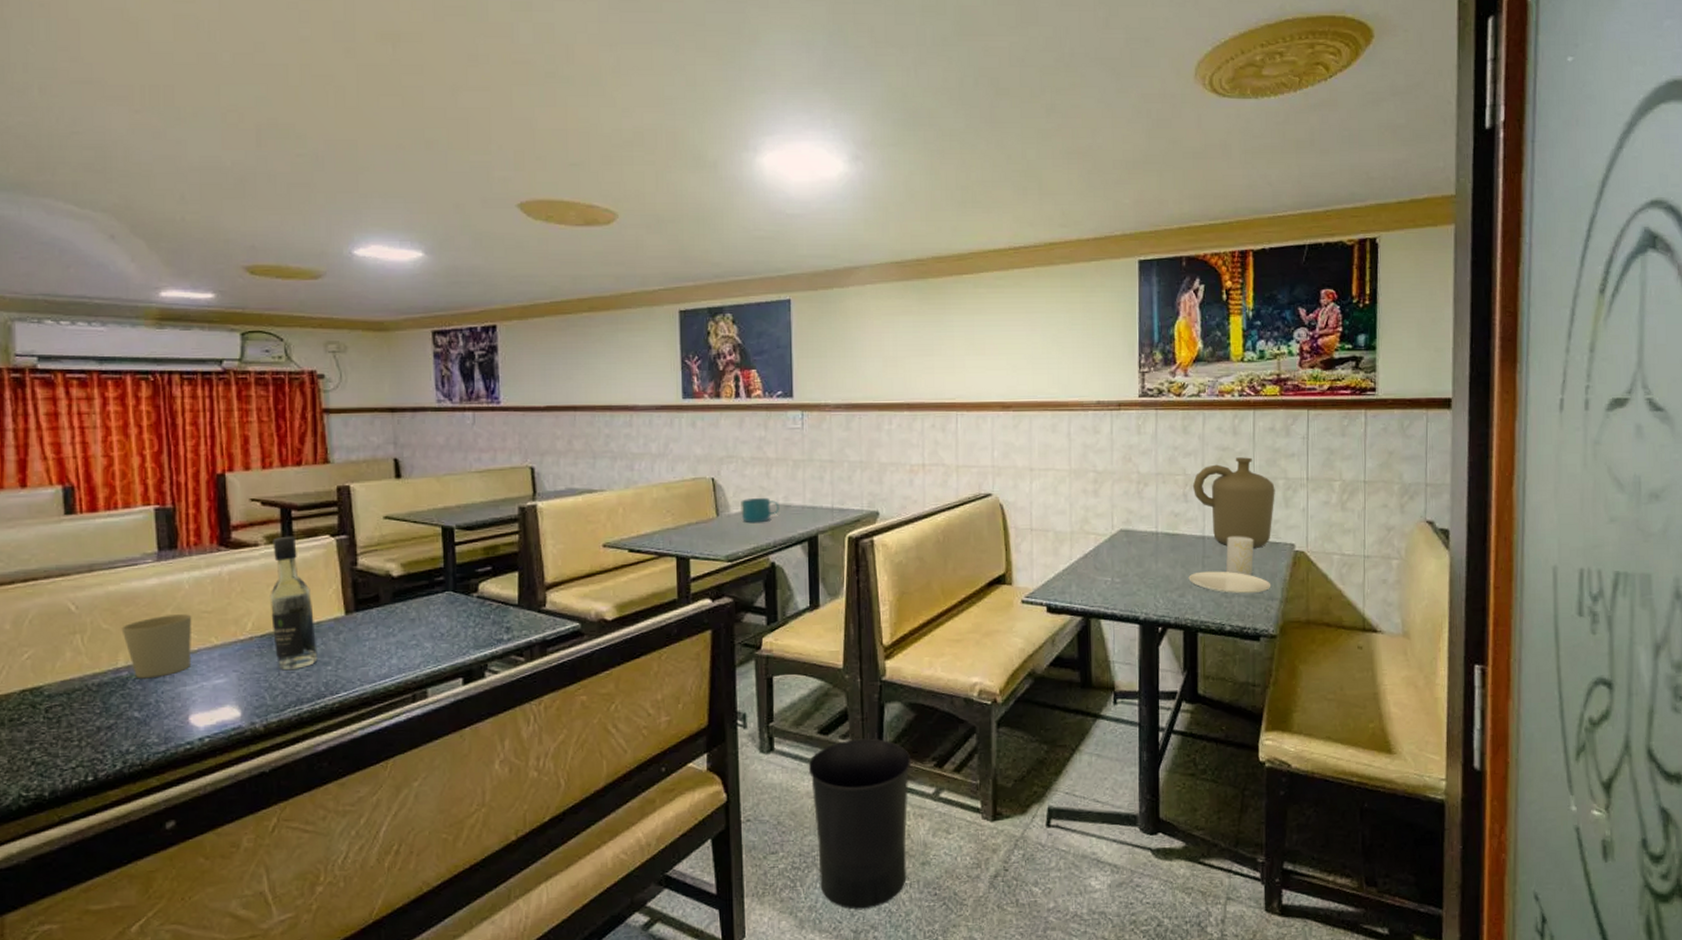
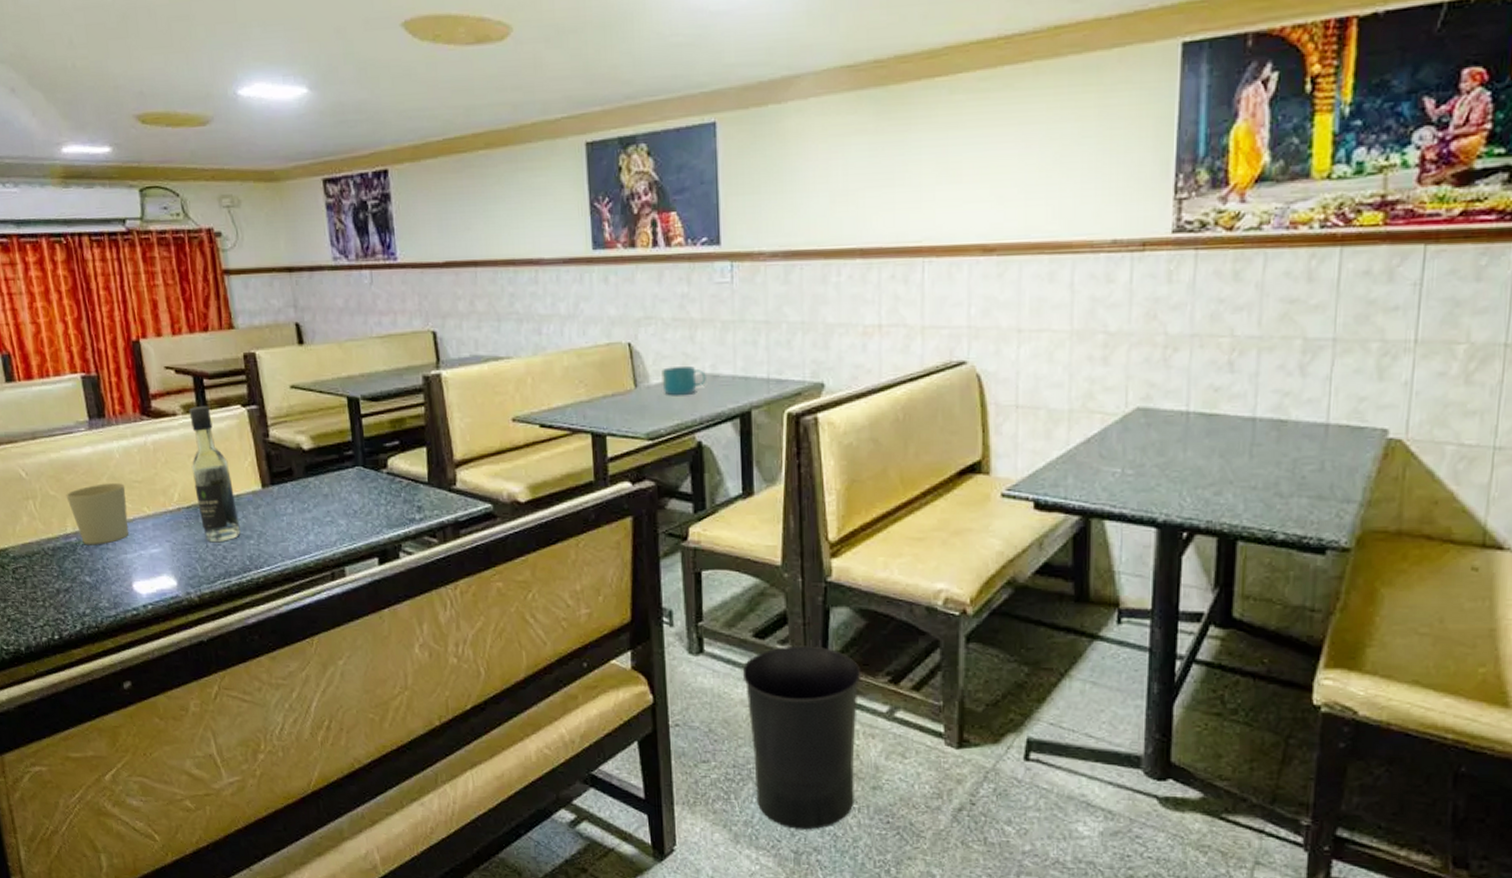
plate: present [1188,571,1271,594] -> none [1228,463,1349,494]
water jug: present [1192,457,1275,548] -> none [1242,312,1365,434]
cup: present [1225,536,1254,576] -> none [1282,418,1328,471]

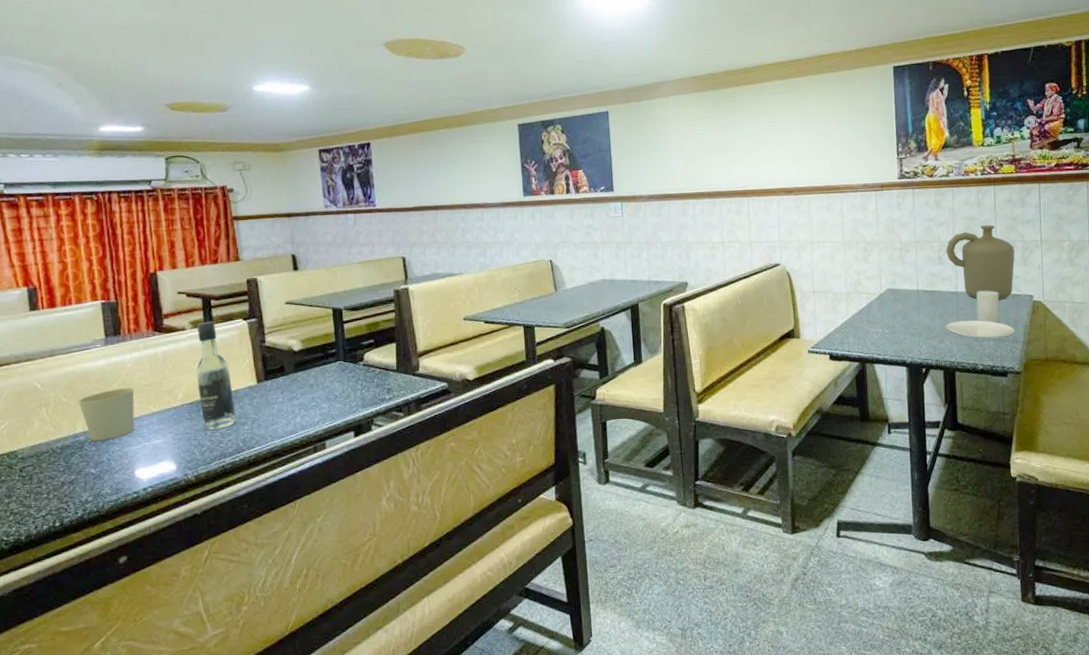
cup: present [661,366,706,396] -> none [574,275,606,296]
waste bin: present [742,645,861,830] -> none [638,469,723,610]
plate: none [1228,463,1349,494] -> present [946,320,1015,338]
water jug: none [1242,312,1365,434] -> present [945,225,1015,300]
cup: none [1282,418,1328,471] -> present [976,290,999,324]

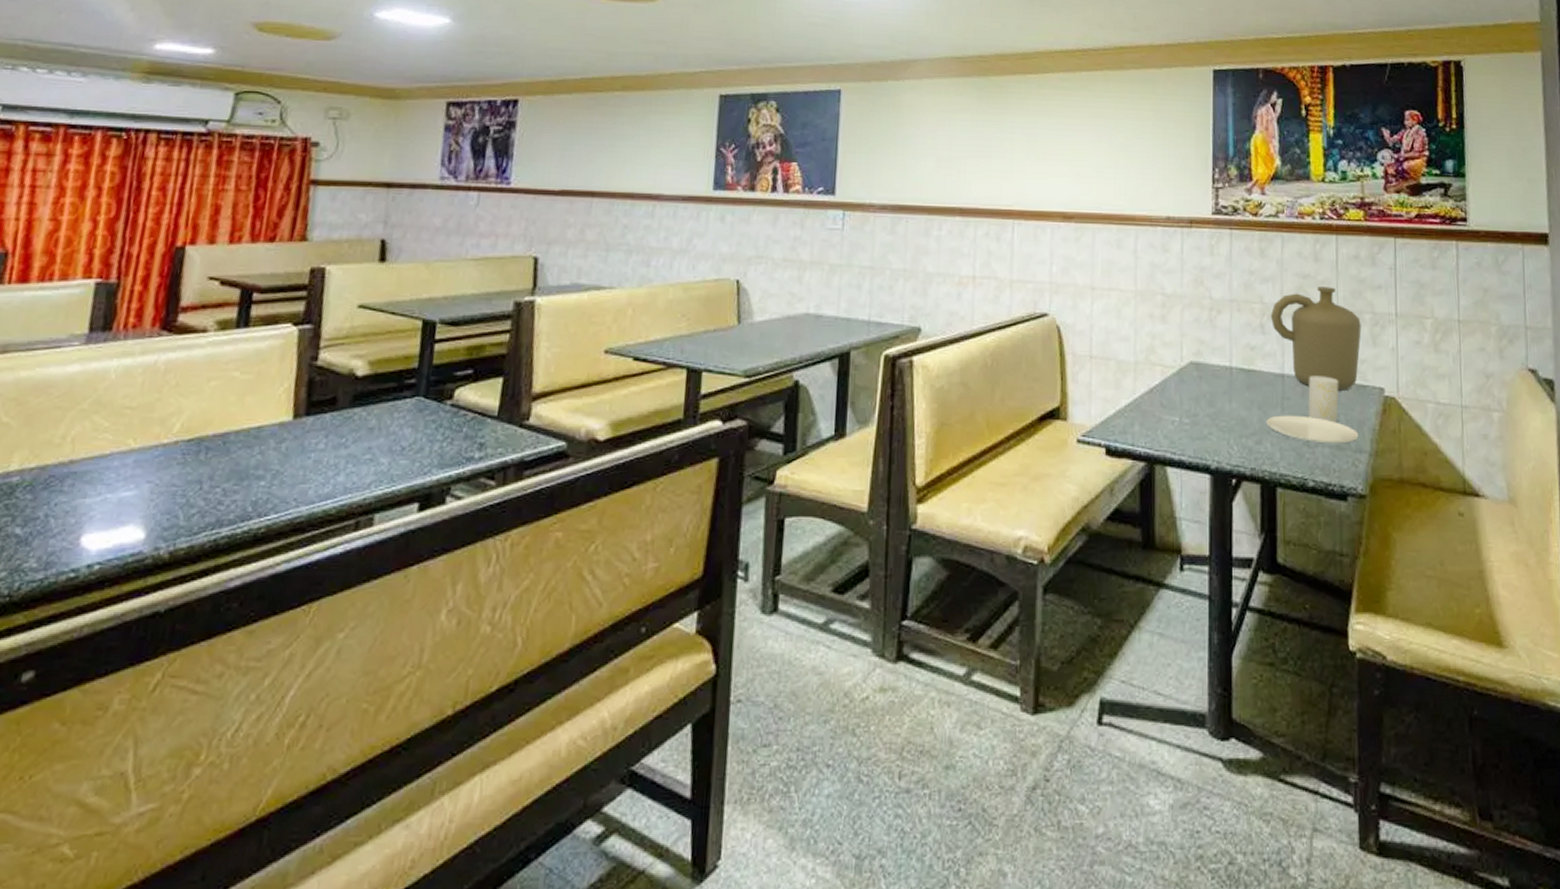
dixie cup: present [78,388,135,442] -> none [23,409,112,487]
bottle: present [196,321,236,431] -> none [201,322,258,484]

